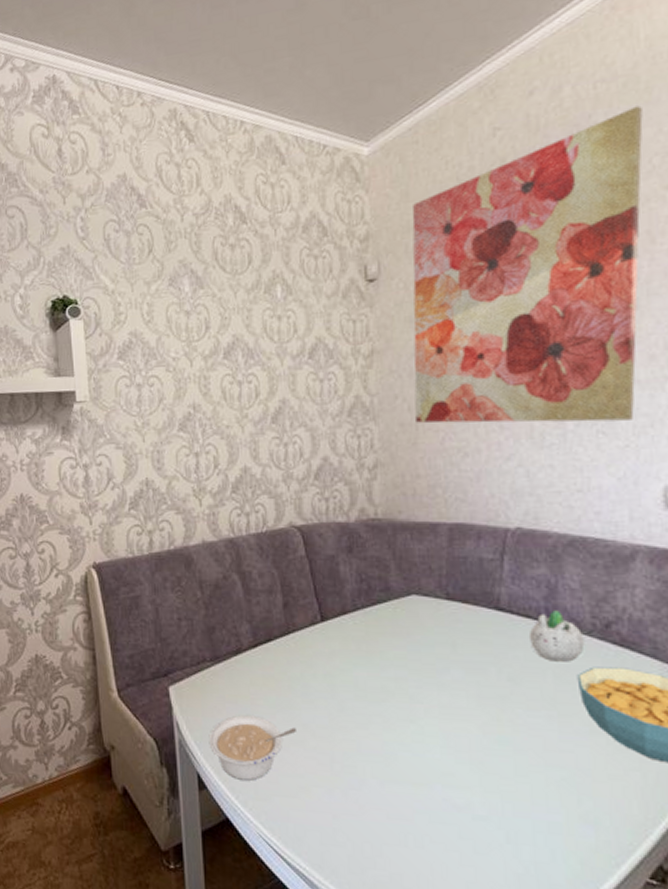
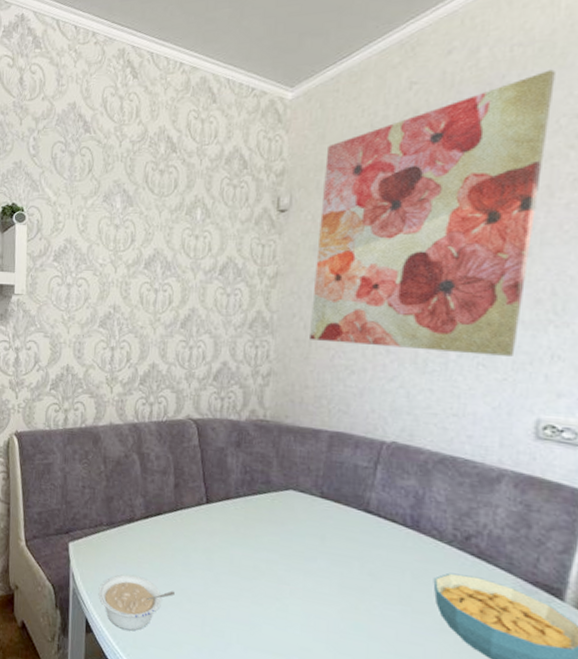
succulent planter: present [530,610,585,662] -> none [393,518,444,565]

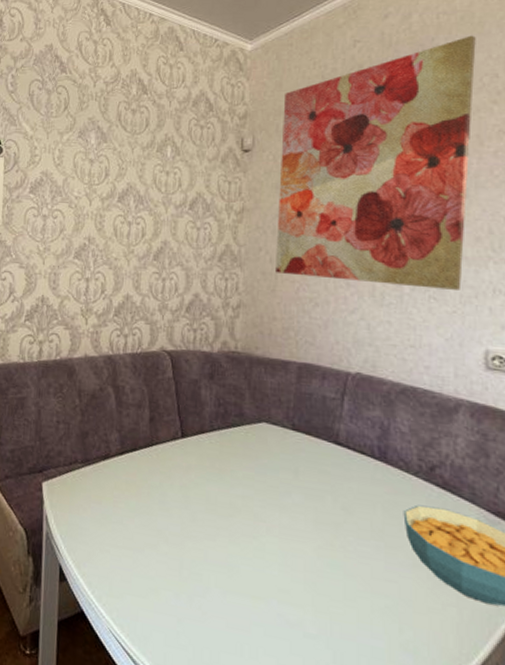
legume: present [98,574,175,631] -> none [72,515,151,578]

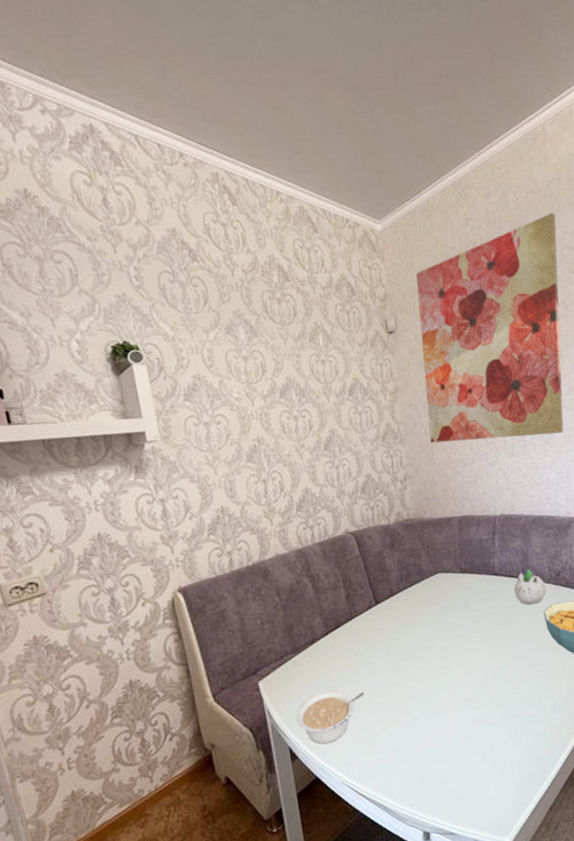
legume: none [72,515,151,578] -> present [296,689,364,744]
succulent planter: none [364,449,411,498] -> present [514,569,546,605]

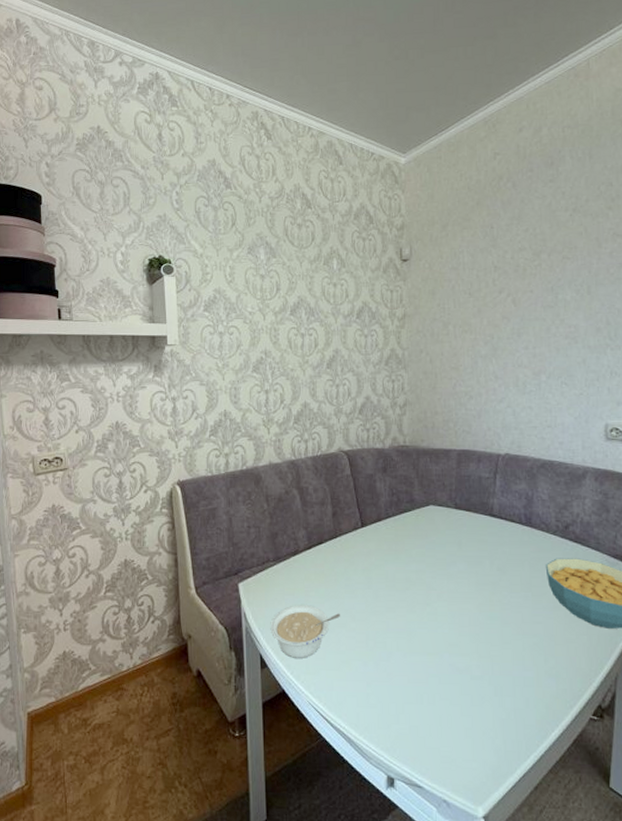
wall art: present [416,212,564,443] -> none [435,147,595,375]
succulent planter: present [514,569,546,605] -> none [514,516,551,555]

